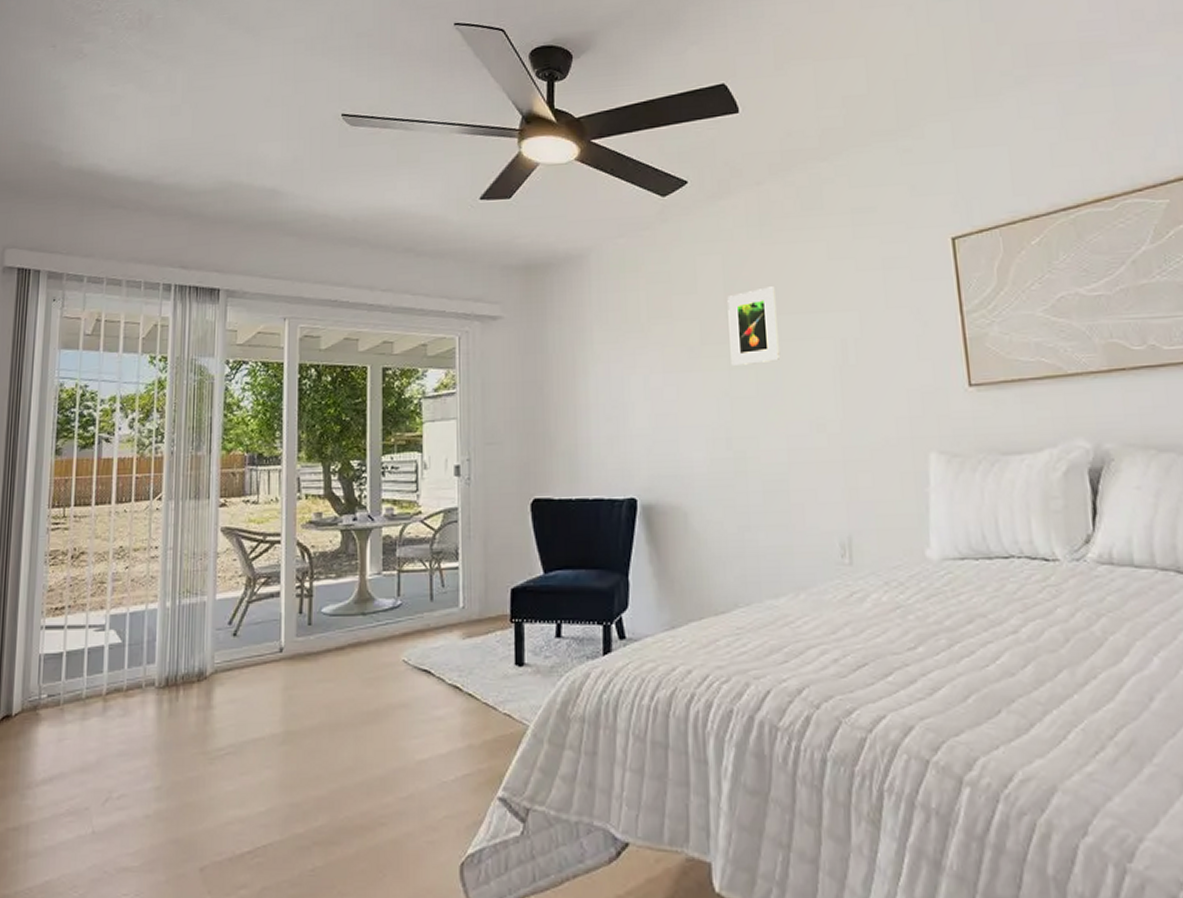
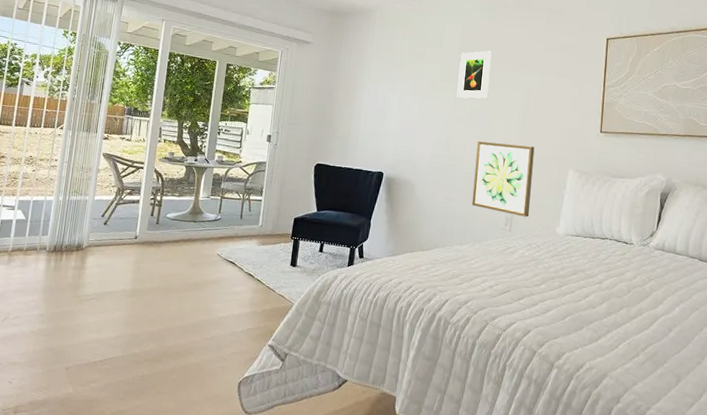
wall art: none [775,425,878,539] -> present [471,141,535,217]

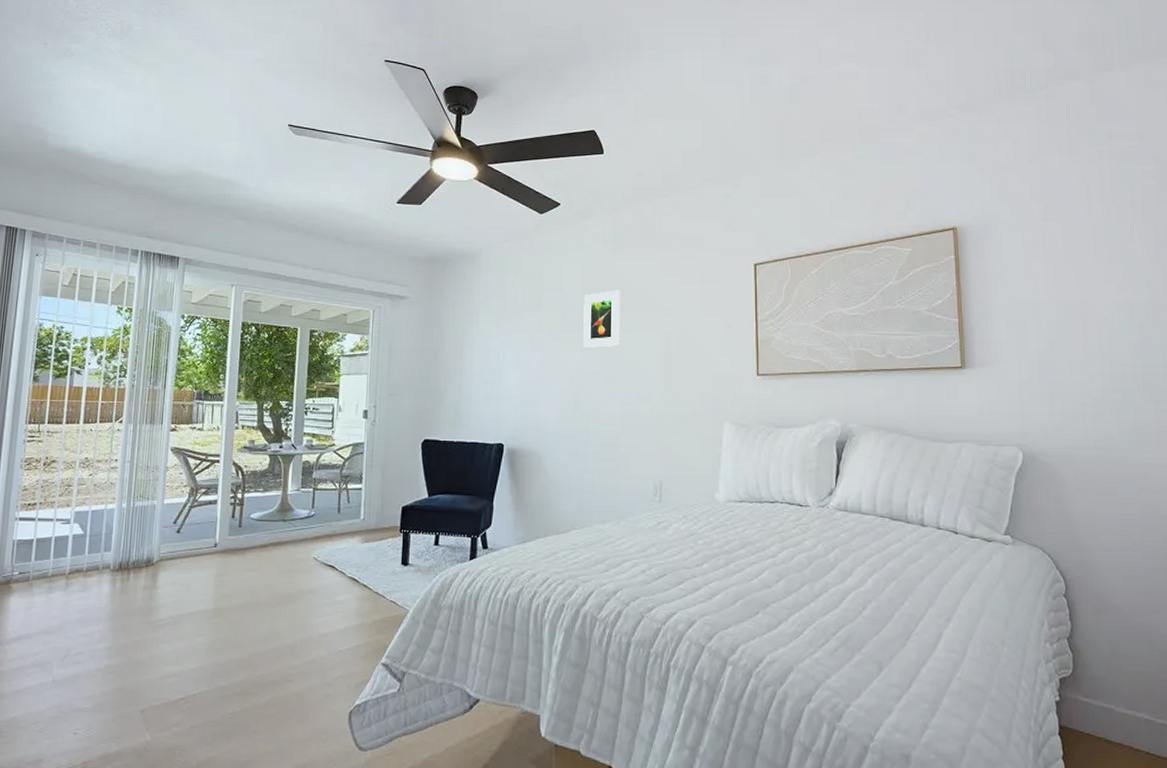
wall art: present [471,141,535,217] -> none [611,397,682,484]

